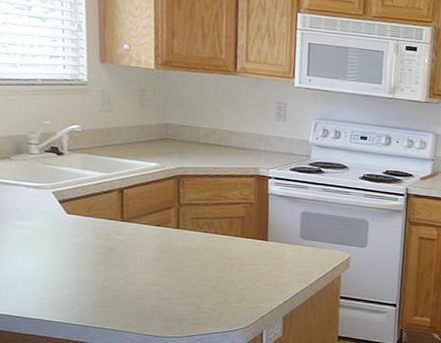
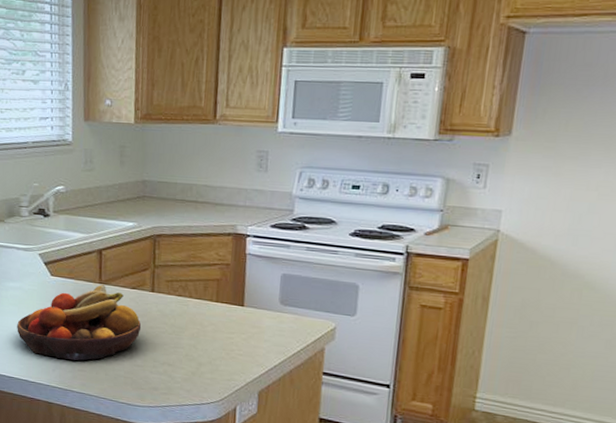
fruit bowl: none [28,222,167,297] -> present [17,284,142,361]

